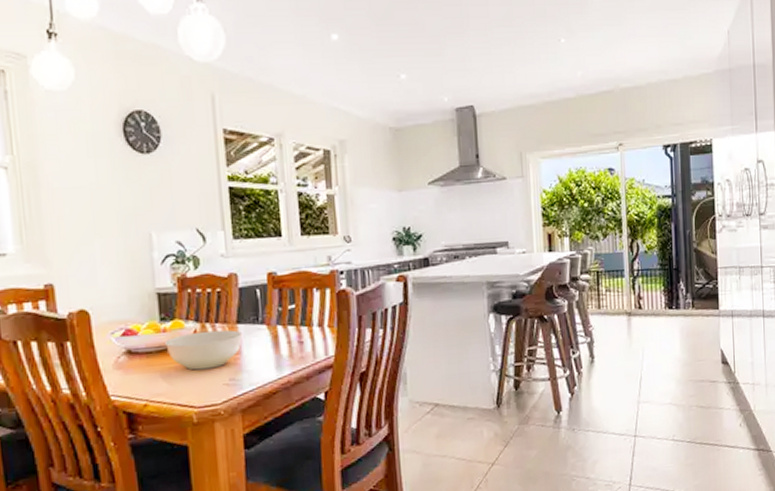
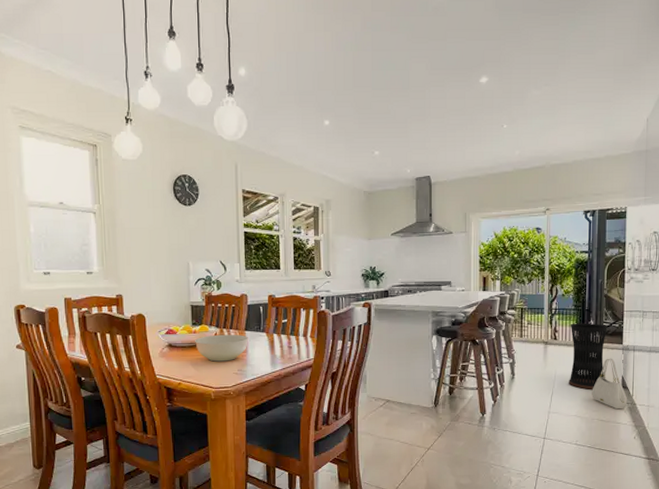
umbrella stand: none [656,285,700,370] -> present [569,323,608,390]
handbag: none [687,327,730,392] -> present [592,358,628,410]

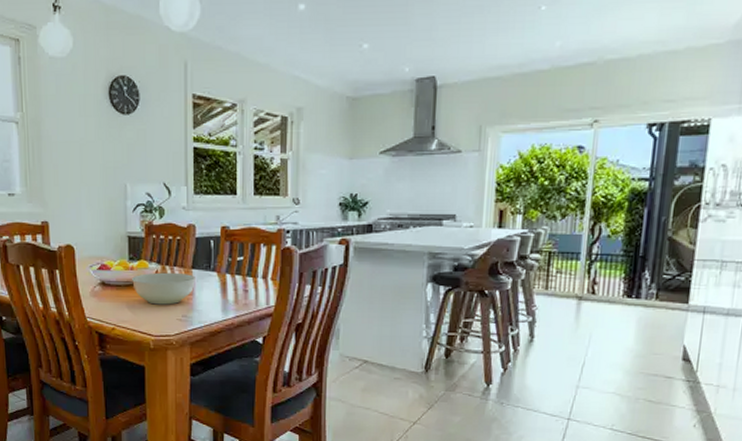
umbrella stand: present [569,323,608,390] -> none [608,273,669,361]
handbag: present [592,358,628,410] -> none [638,321,689,389]

